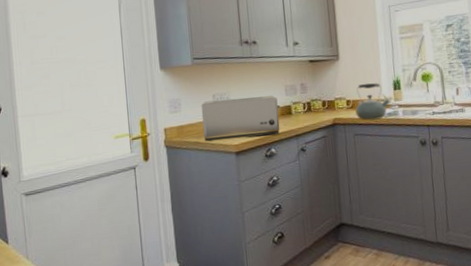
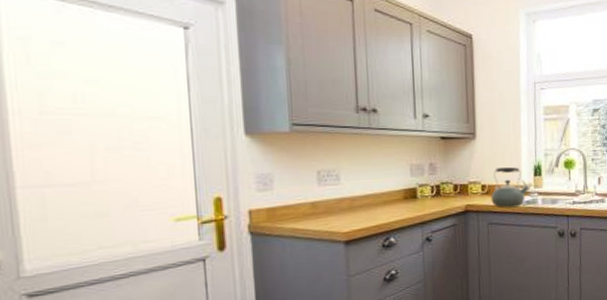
toaster: present [201,95,280,142] -> none [301,175,404,228]

